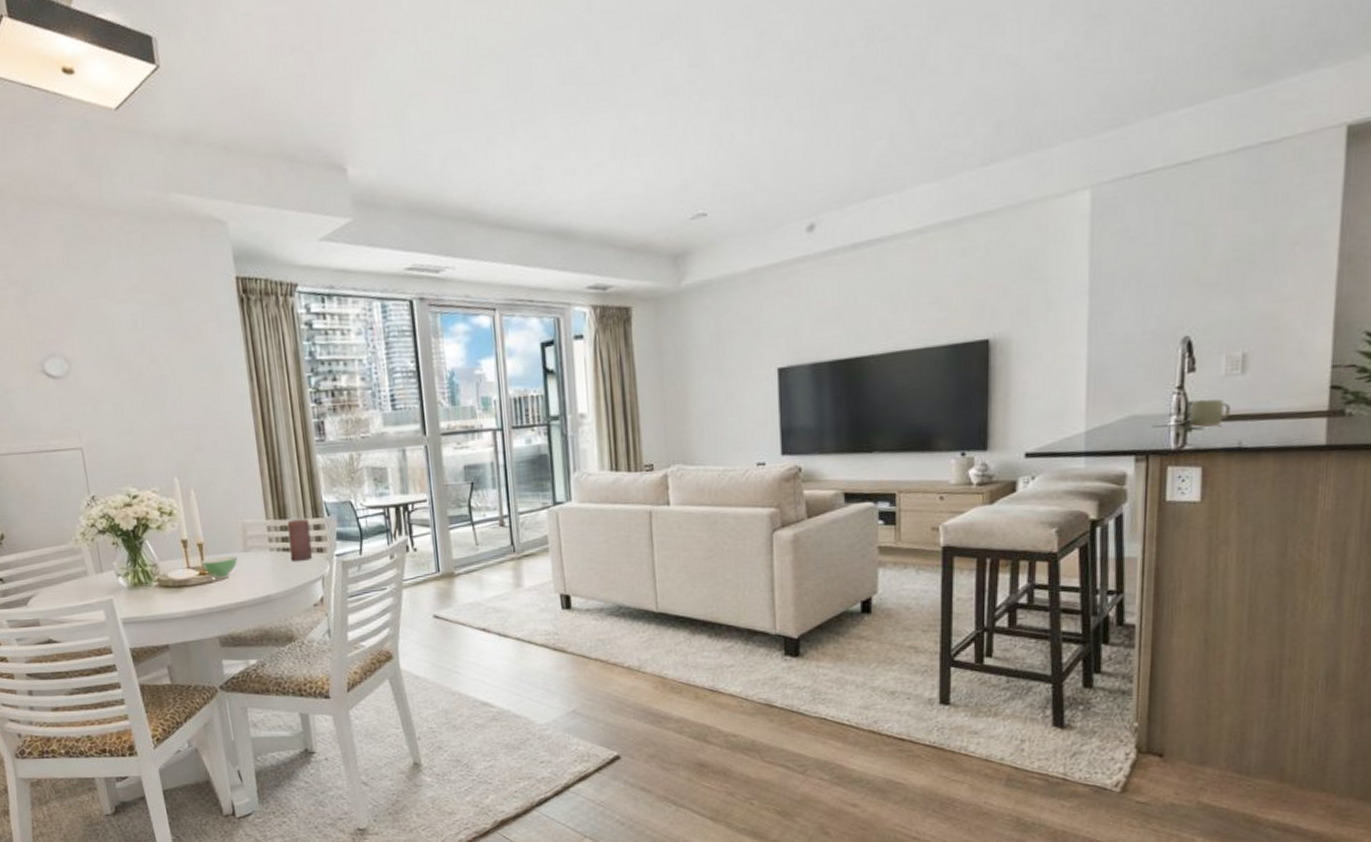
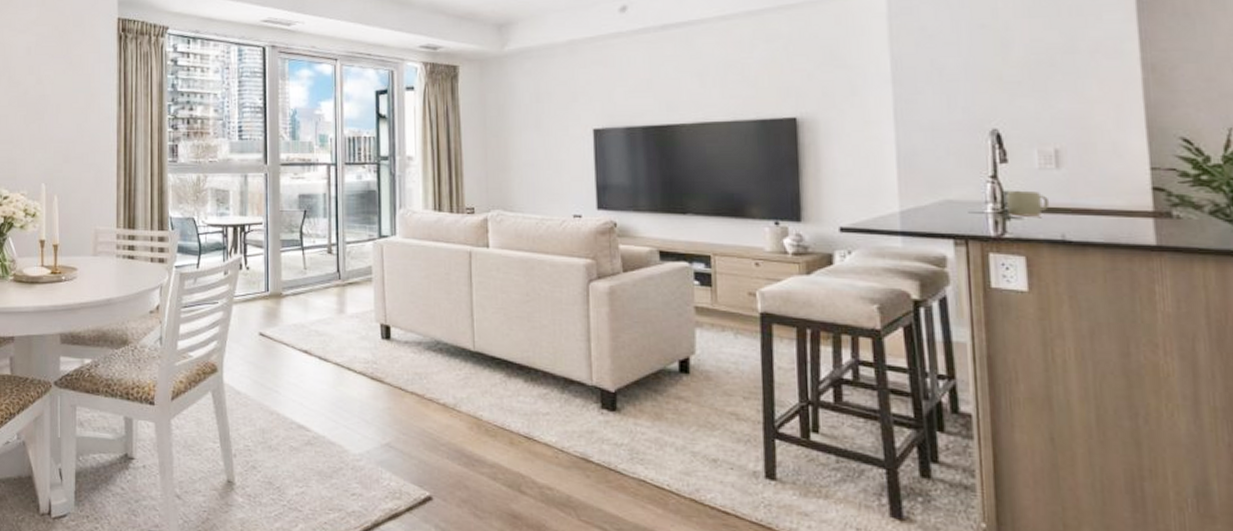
bowl: present [201,556,238,580] -> none [54,258,87,280]
candle: present [287,518,313,563] -> none [134,230,154,270]

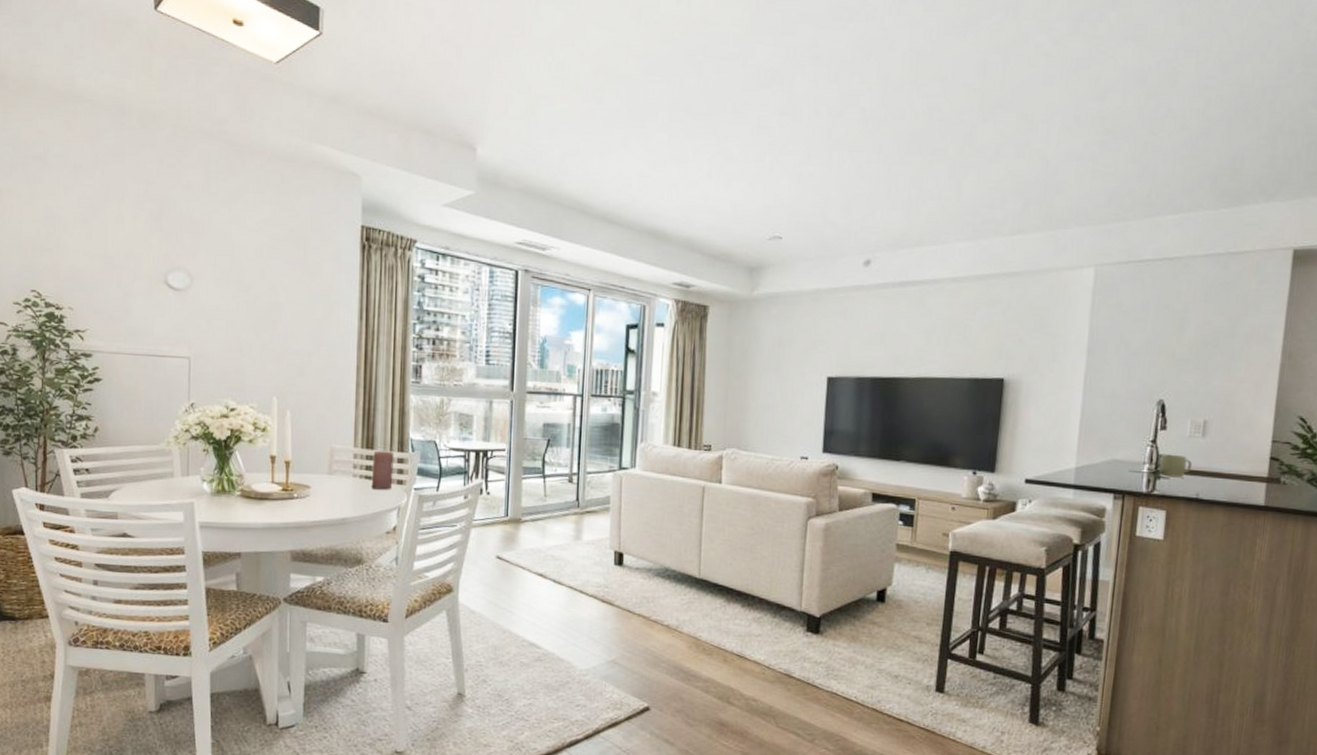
candle: none [134,230,154,270] -> present [371,450,394,491]

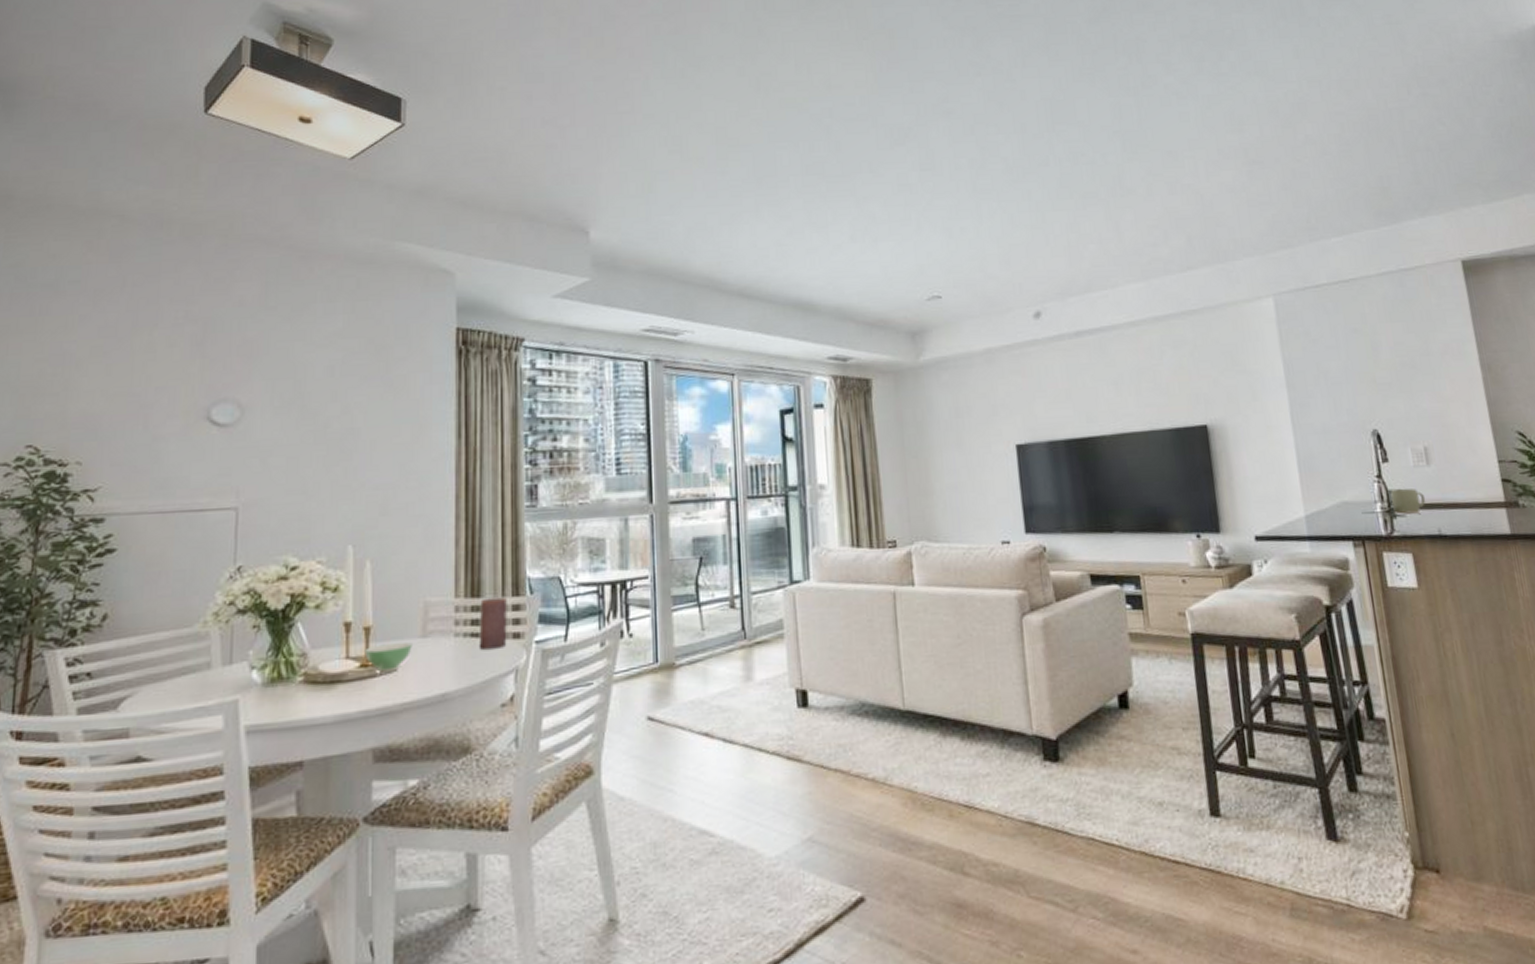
bowl: none [285,476,321,498] -> present [364,642,412,674]

